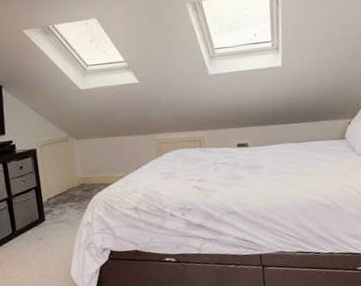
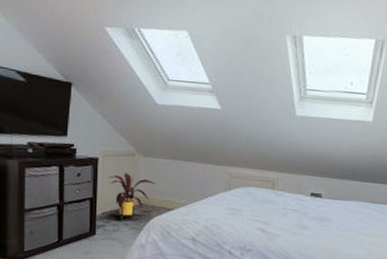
house plant: none [47,158,92,204] -> present [108,172,156,222]

